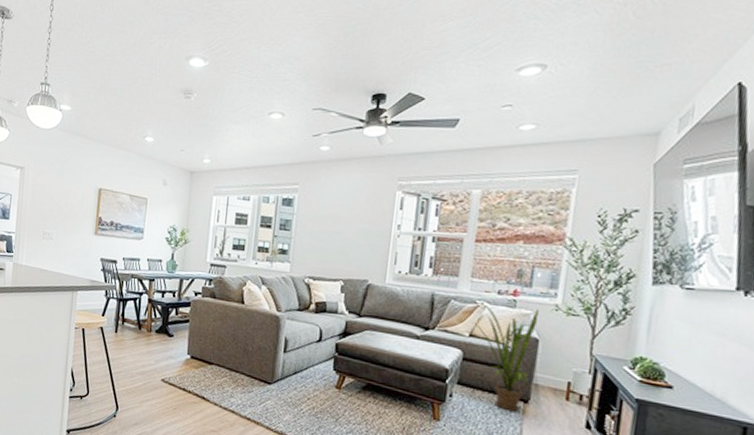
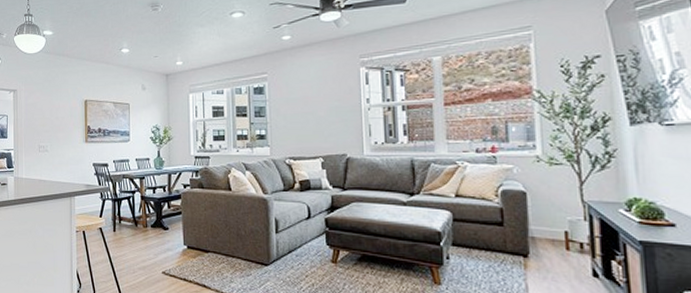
house plant: present [474,302,540,412] -> none [457,162,525,268]

